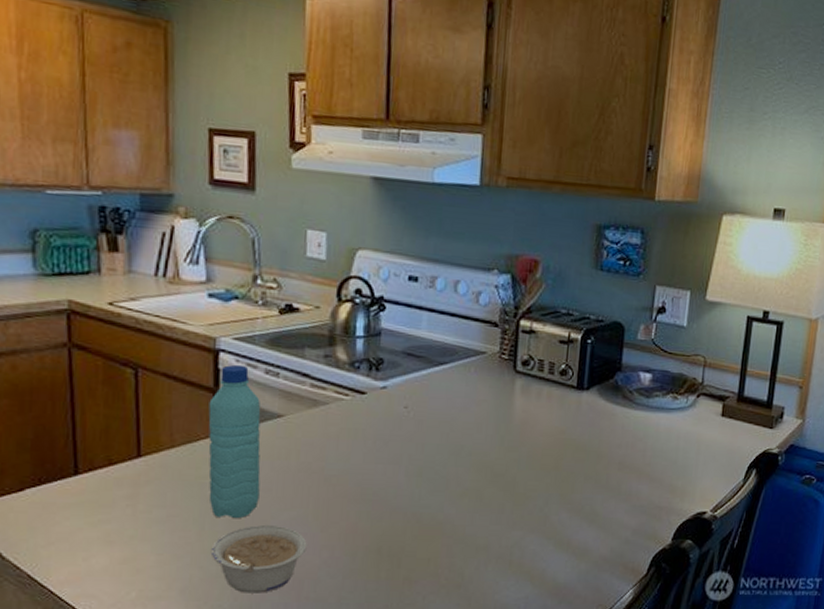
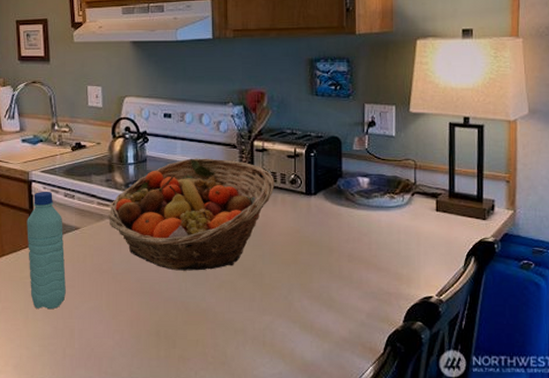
legume: present [210,525,307,593] -> none [34,315,103,369]
fruit basket: none [323,335,541,475] -> present [107,158,275,271]

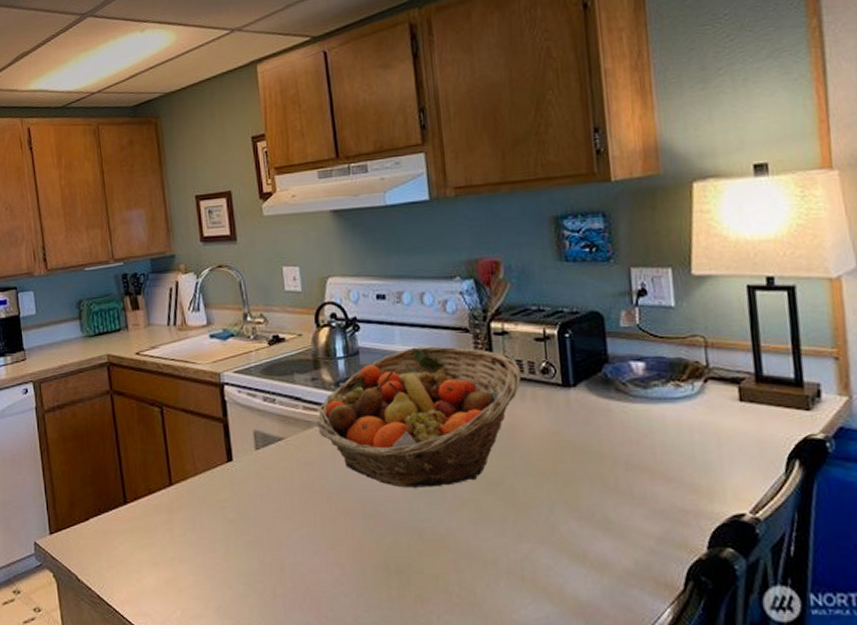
water bottle: present [27,191,66,310] -> none [221,395,272,539]

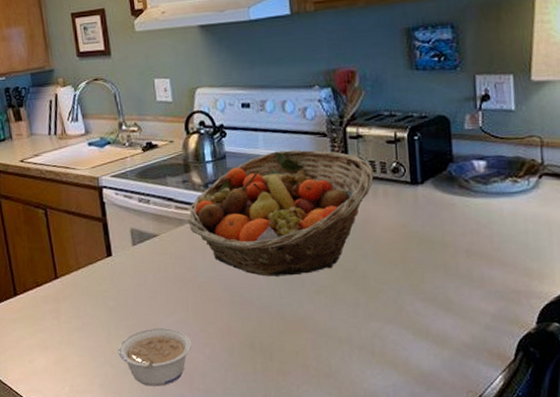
legume: none [236,545,320,612] -> present [118,328,192,386]

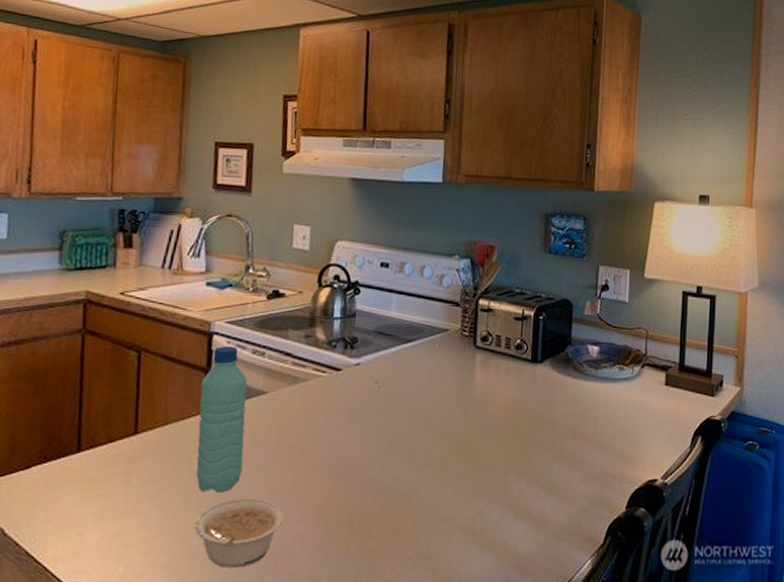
water bottle: none [100,197,149,324] -> present [196,345,247,493]
fruit basket: present [187,149,374,277] -> none [302,315,499,447]

